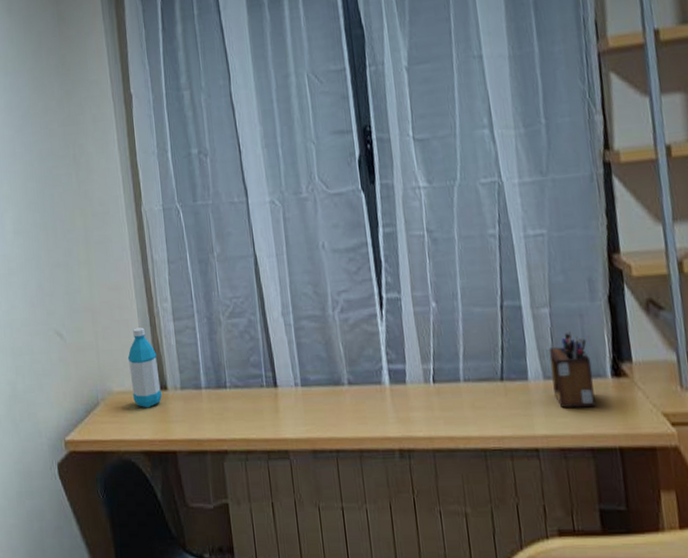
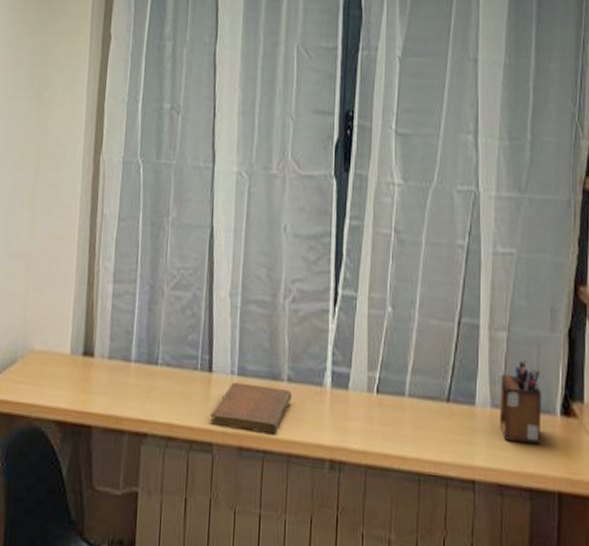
water bottle: present [127,327,163,408] -> none [55,284,89,374]
notebook: none [282,392,355,435] -> present [210,382,292,435]

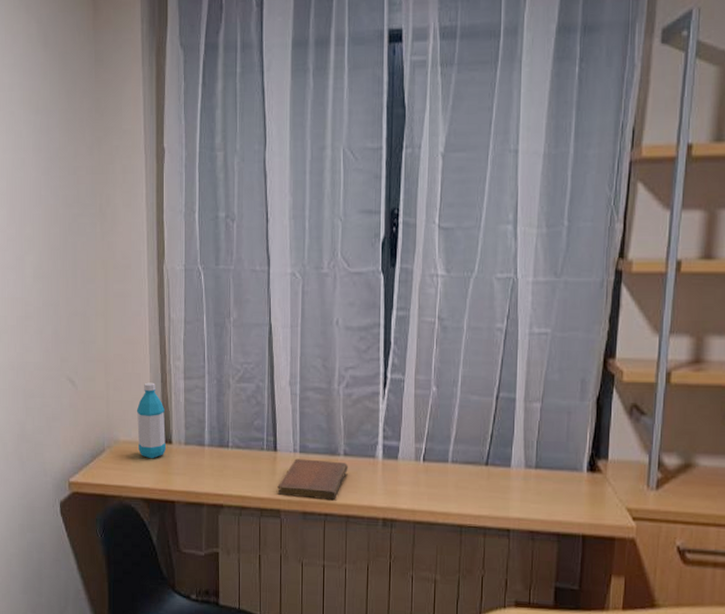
water bottle: none [55,284,89,374] -> present [136,382,167,459]
desk organizer: present [500,360,542,445] -> none [532,426,571,497]

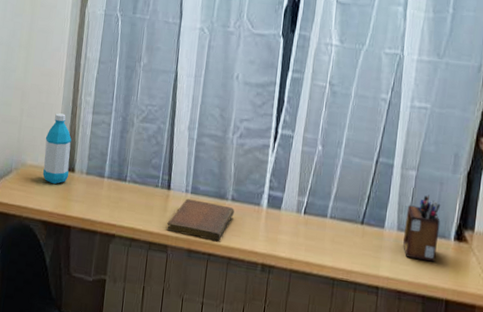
desk organizer: none [532,426,571,497] -> present [403,195,441,262]

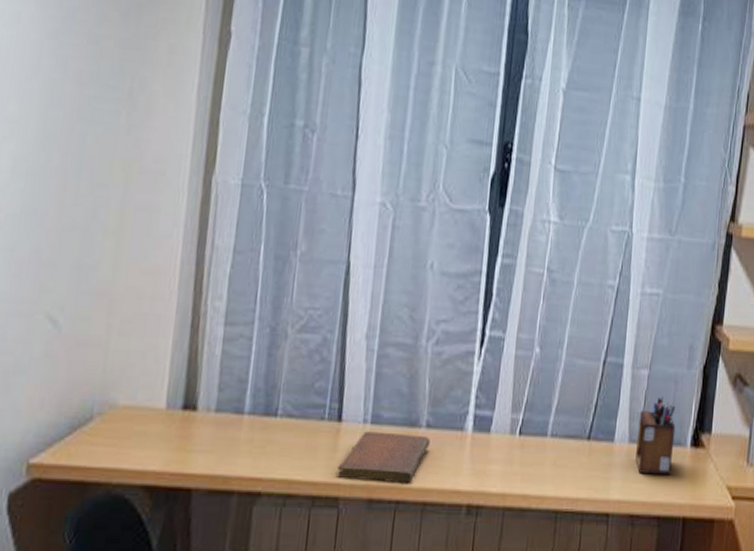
water bottle: present [43,113,72,185] -> none [145,327,192,431]

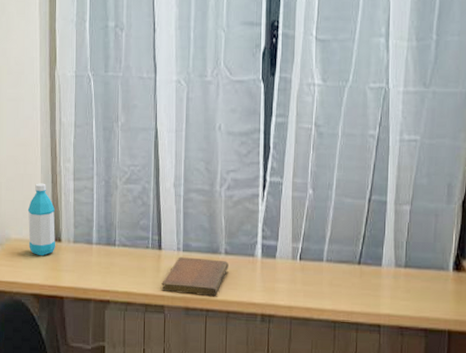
water bottle: none [145,327,192,431] -> present [27,183,56,256]
desk organizer: present [635,396,676,475] -> none [402,228,438,295]

